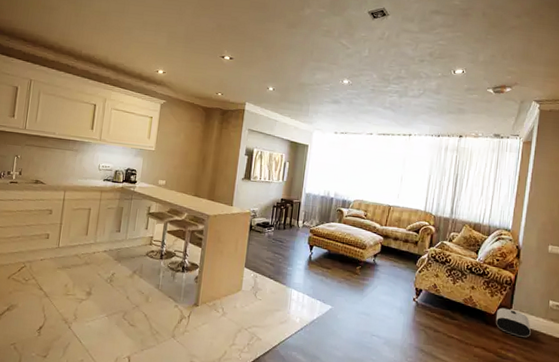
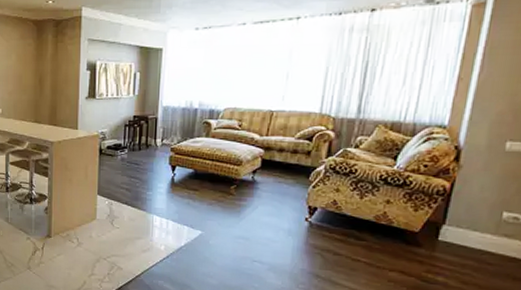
air purifier: present [496,307,531,338] -> none [421,223,472,258]

